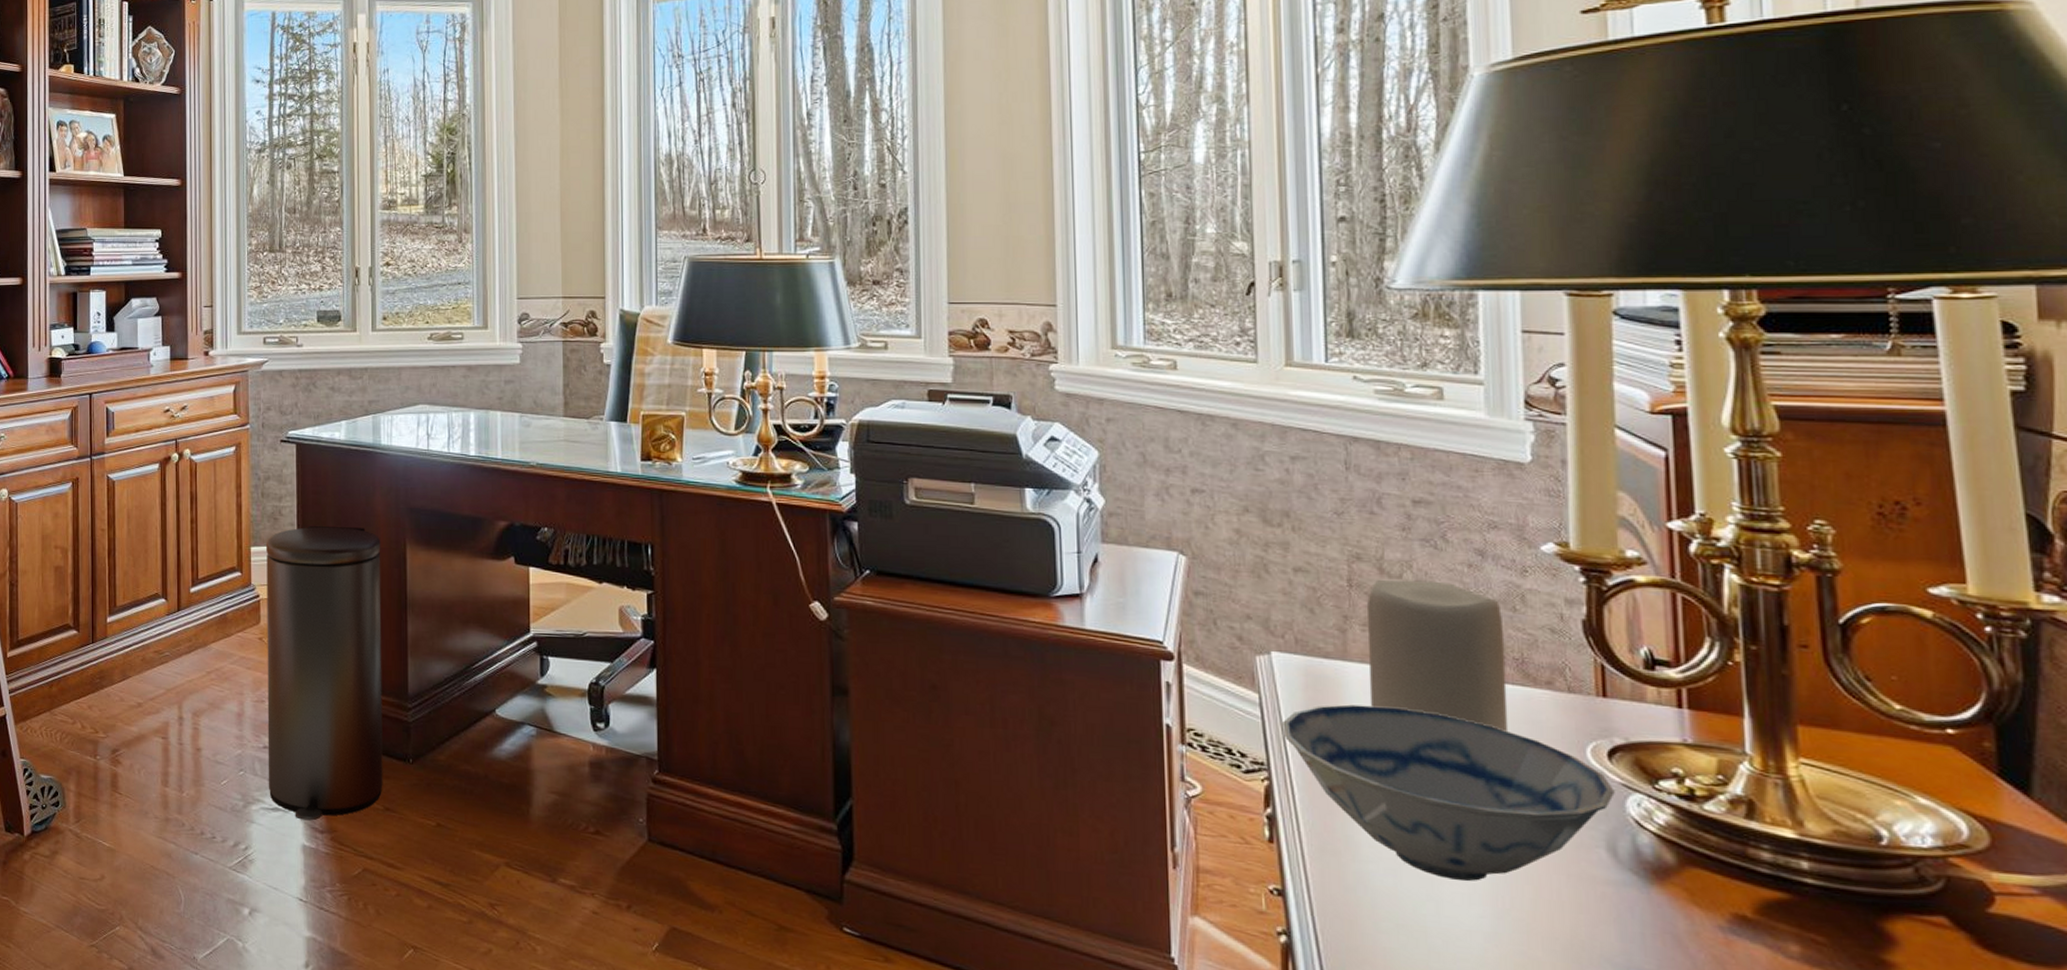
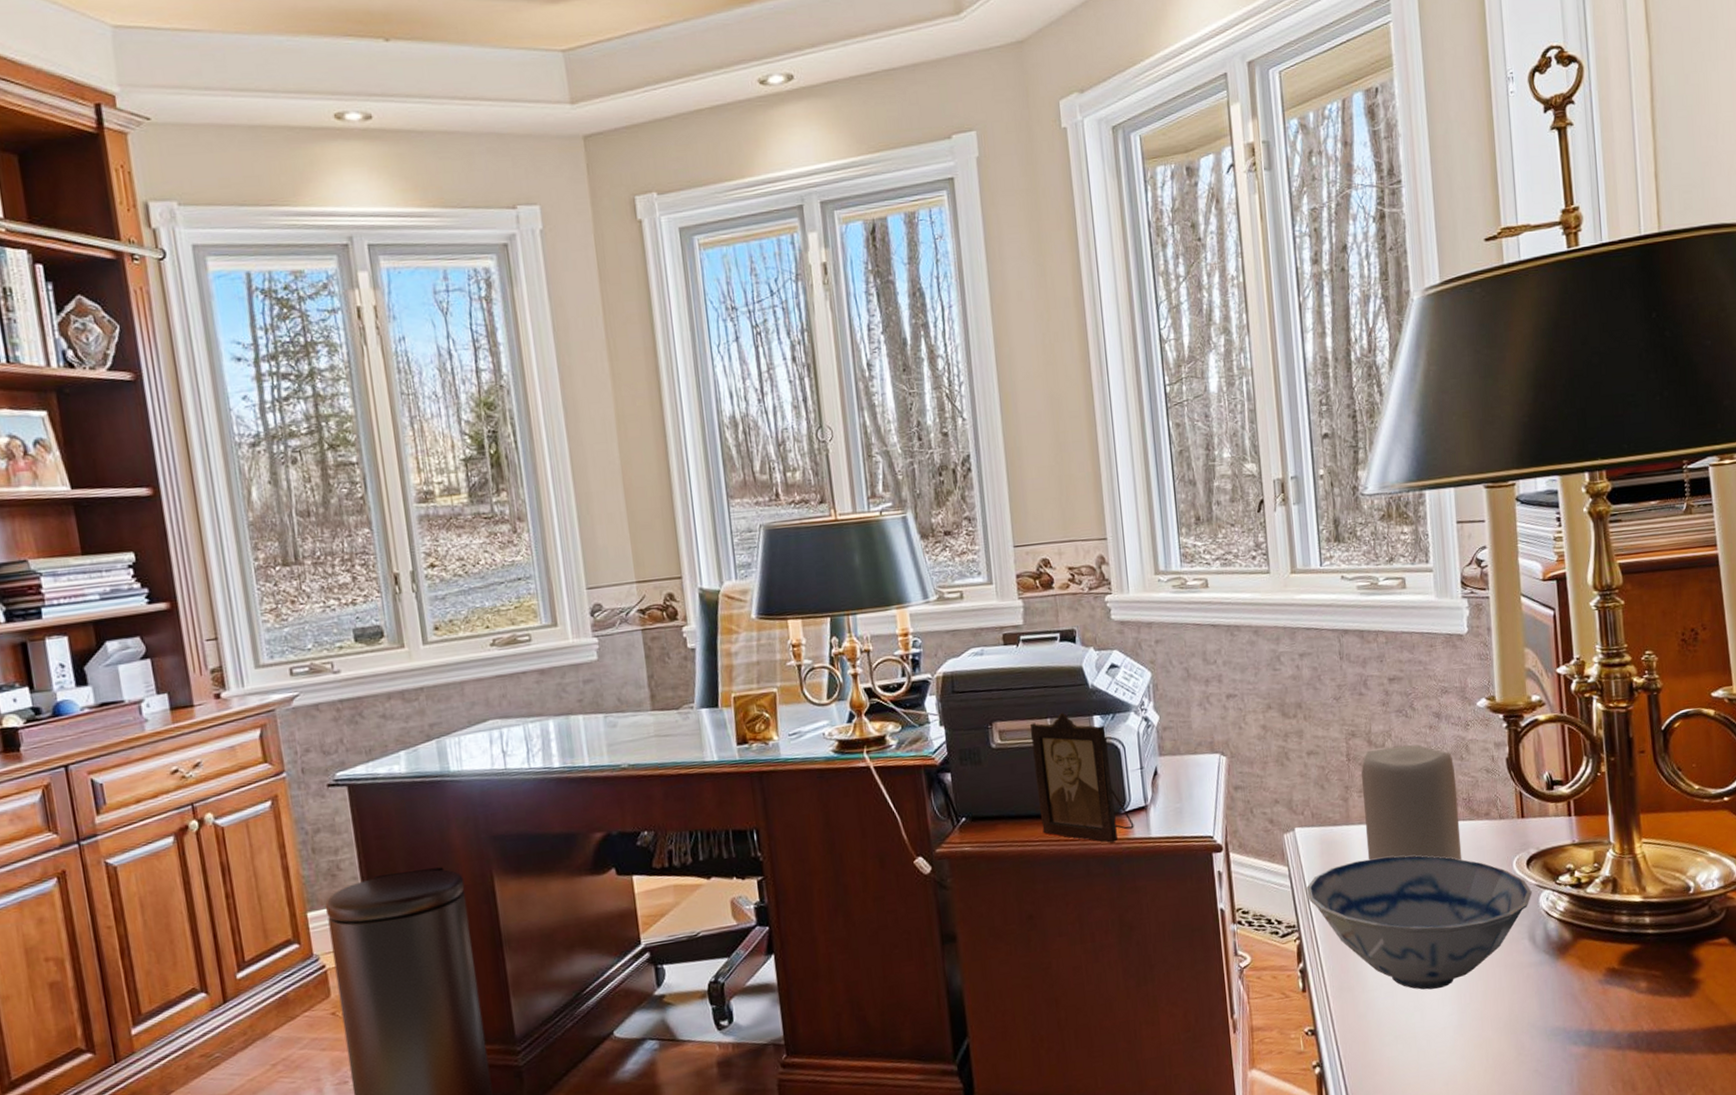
photo frame: none [950,479,1065,626] -> present [1030,712,1134,843]

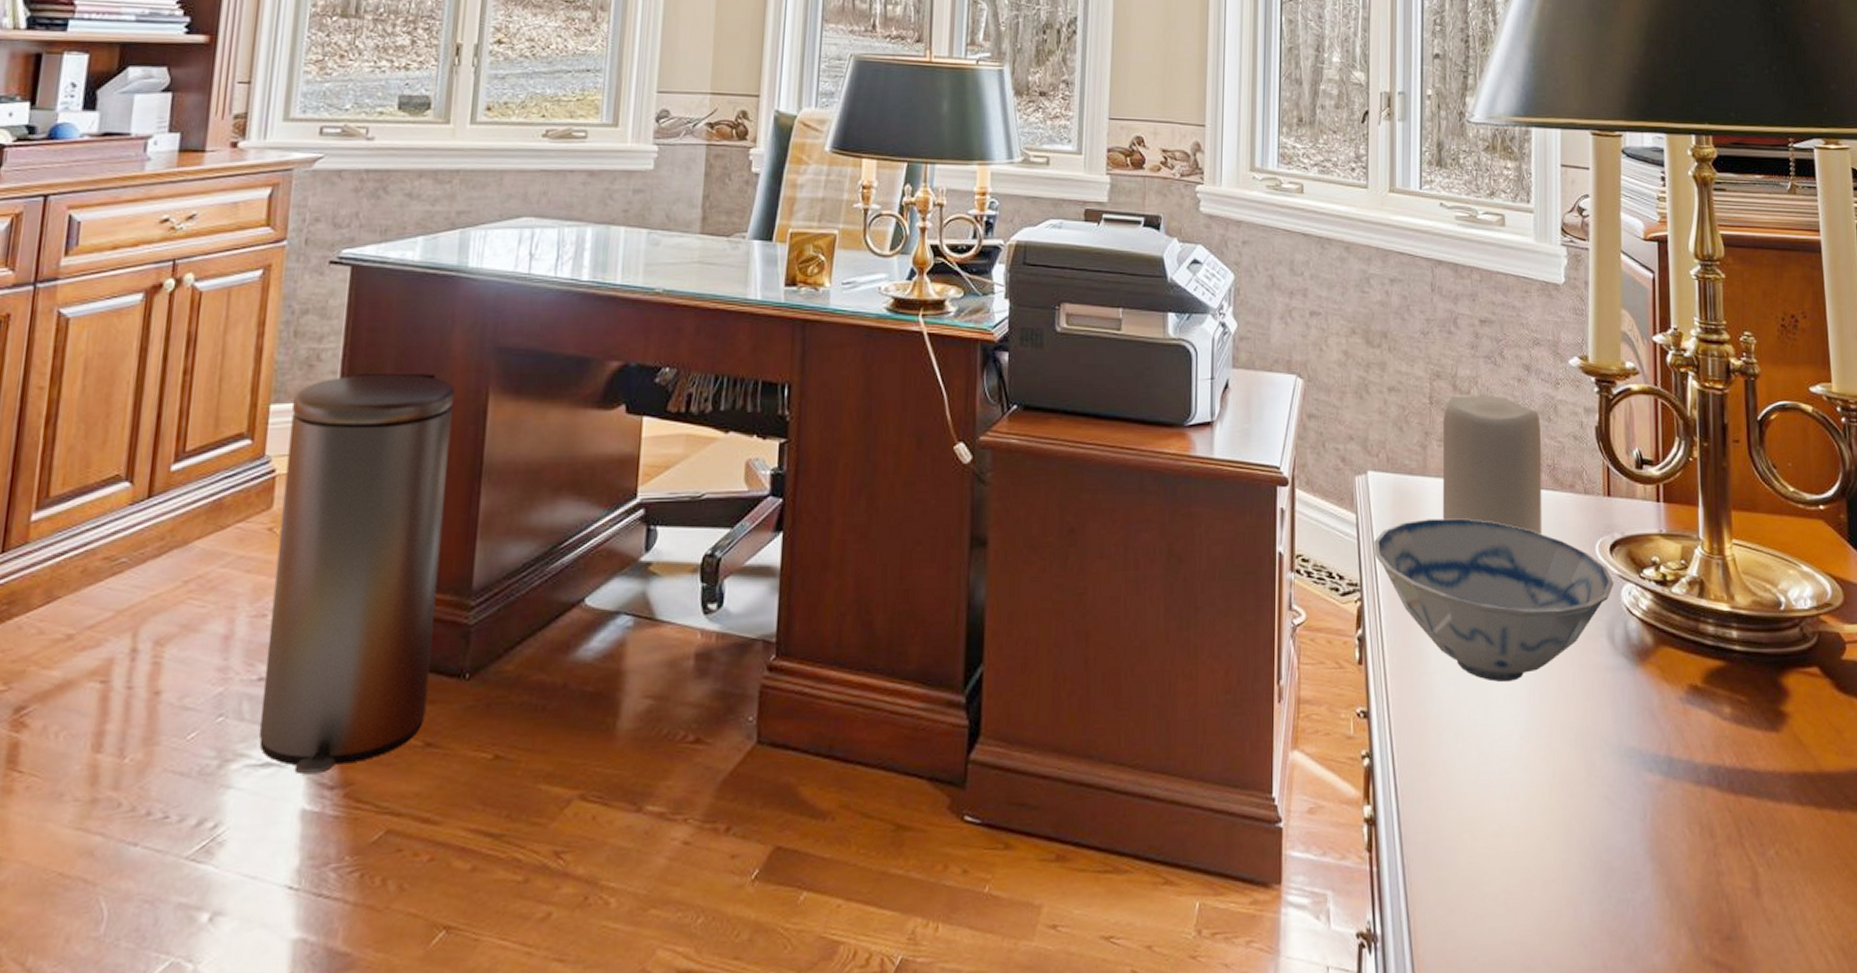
photo frame: present [1030,712,1134,843] -> none [1097,304,1197,458]

